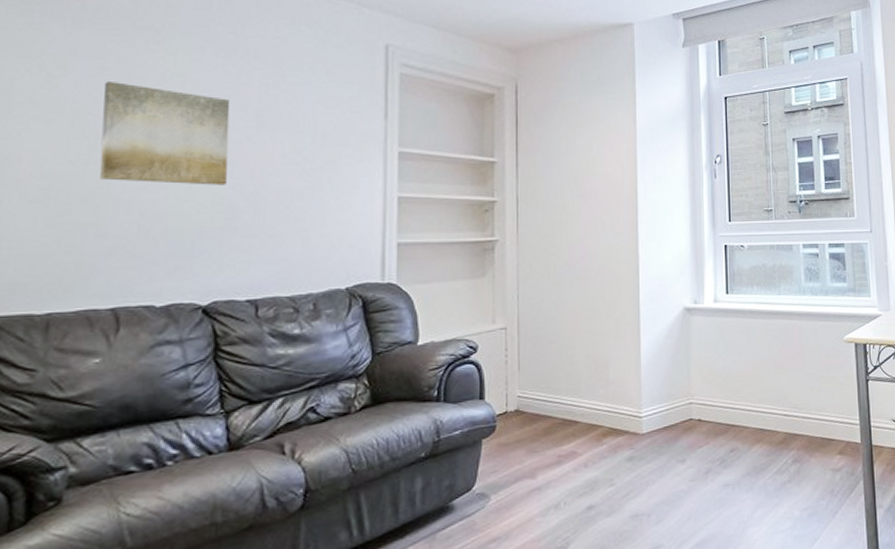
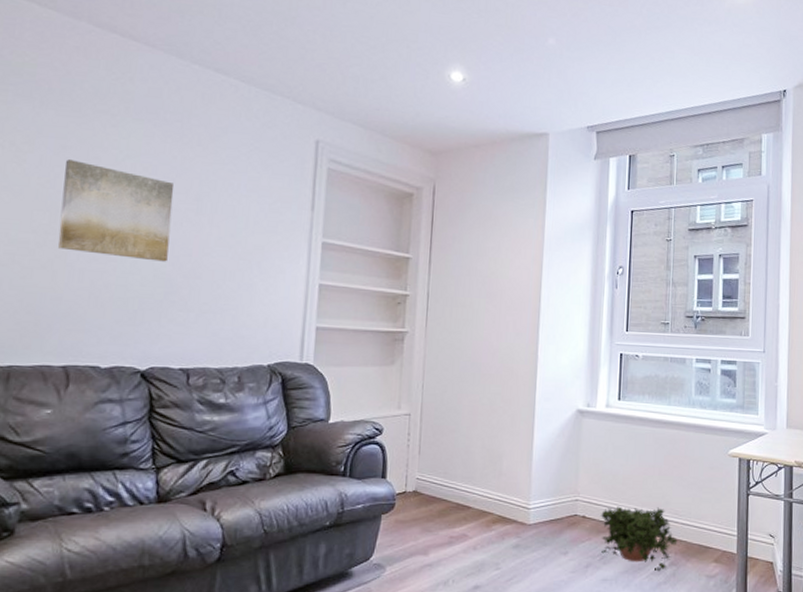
potted plant: none [717,402,799,471] -> present [601,506,678,572]

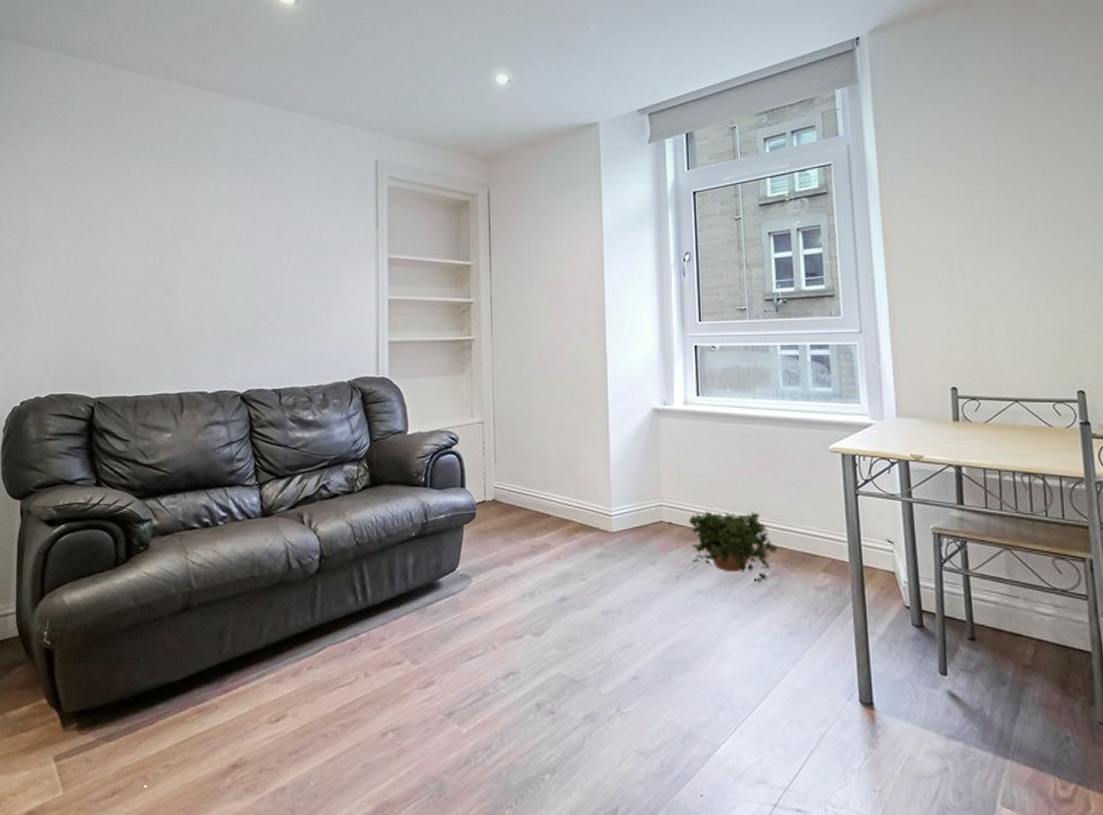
wall art: present [57,160,174,262] -> none [166,207,257,291]

